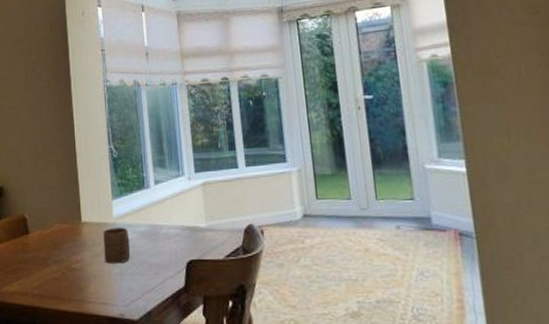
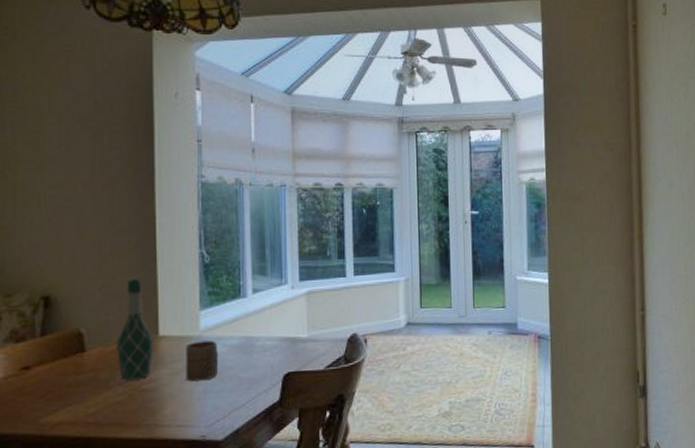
wine bottle: none [50,173,79,260] -> present [115,279,154,380]

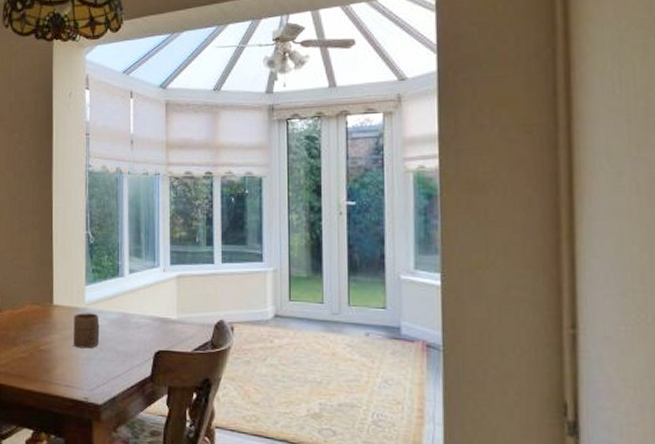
wine bottle: present [115,279,154,380] -> none [21,254,50,341]

